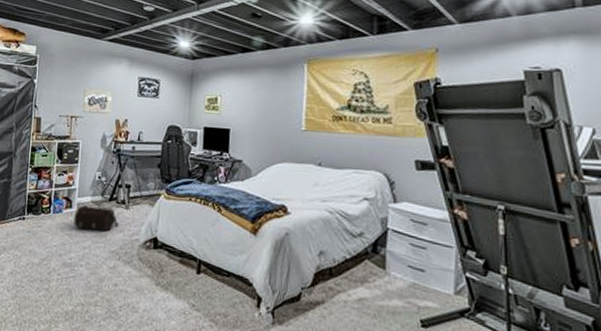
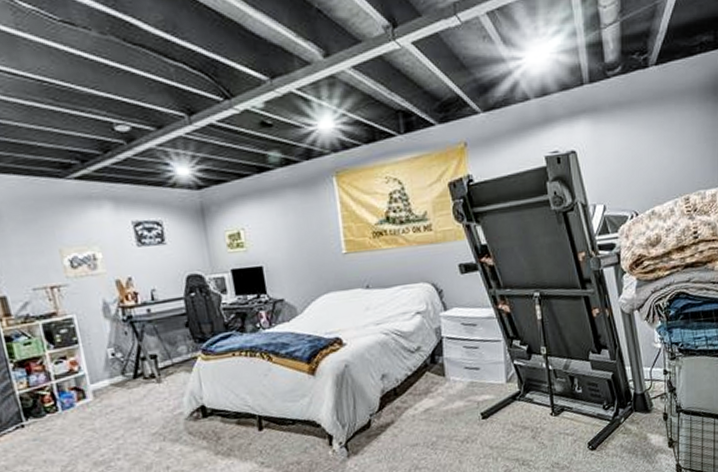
duffel bag: present [72,204,119,232] -> none [91,385,154,420]

